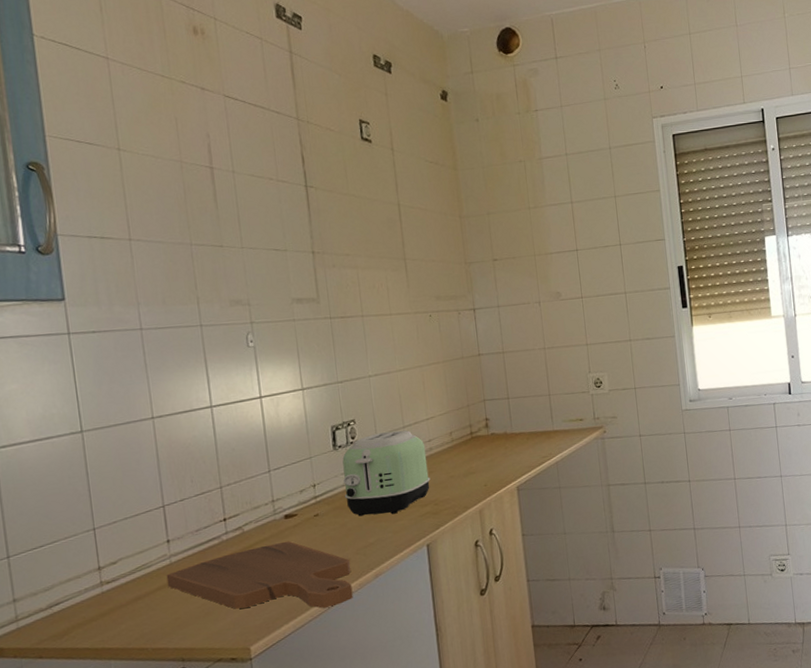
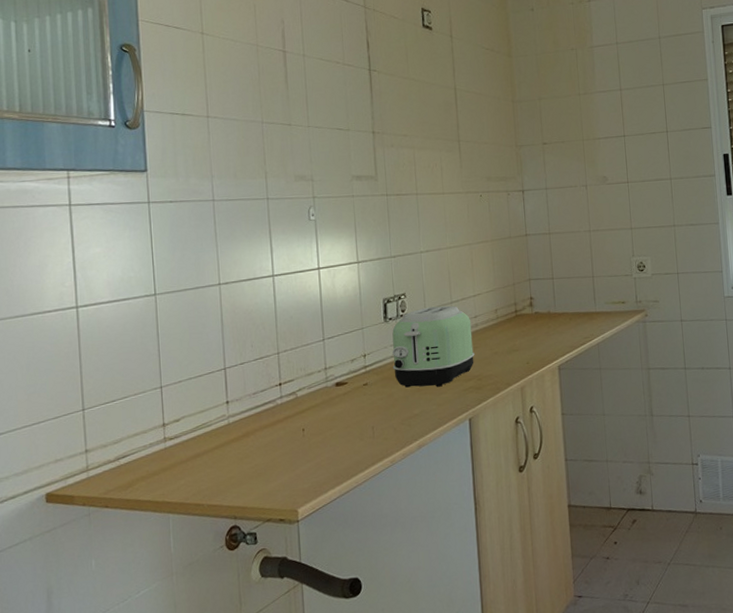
cutting board: present [166,541,353,609] -> none [224,408,397,476]

